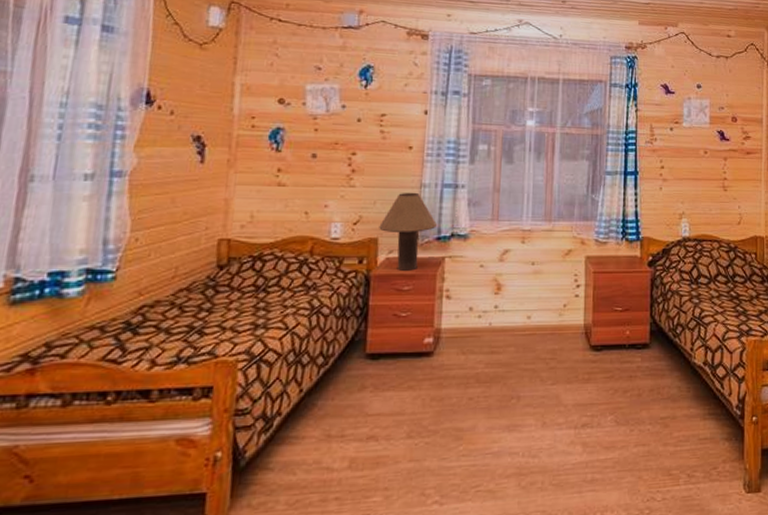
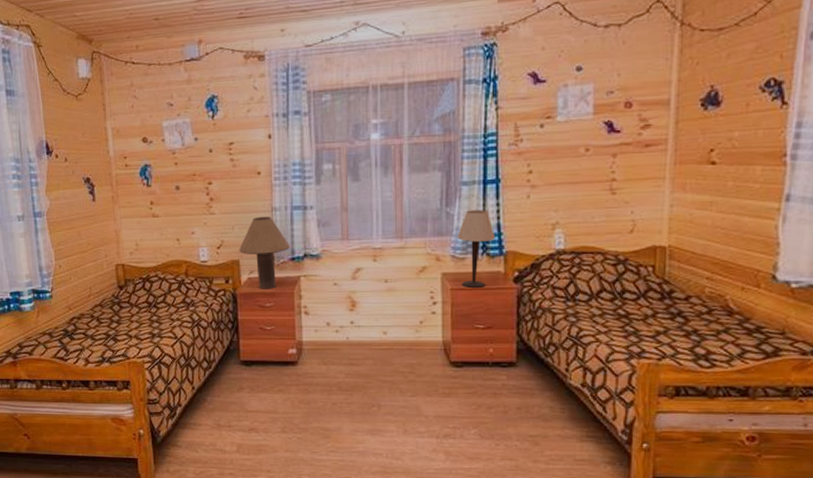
table lamp: none [600,197,634,272] -> present [456,209,496,289]

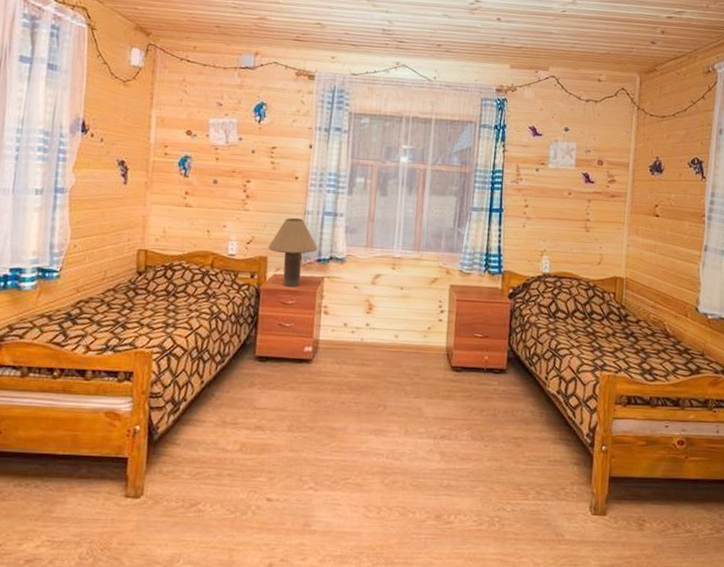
table lamp: present [456,209,496,289] -> none [465,232,497,302]

